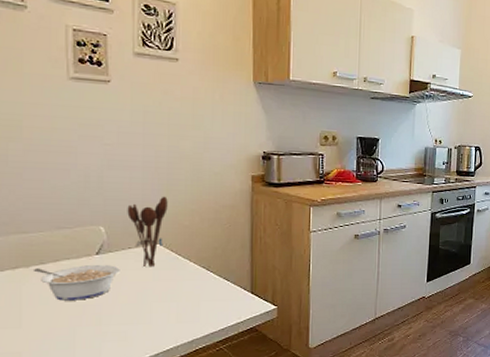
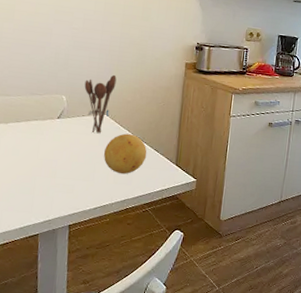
legume: present [32,265,120,301] -> none [10,125,74,155]
fruit: none [161,263,215,311] -> present [104,133,147,174]

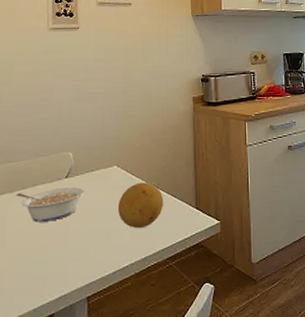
legume: none [10,125,74,155] -> present [15,187,84,222]
utensil holder: present [84,74,117,134] -> none [91,121,123,188]

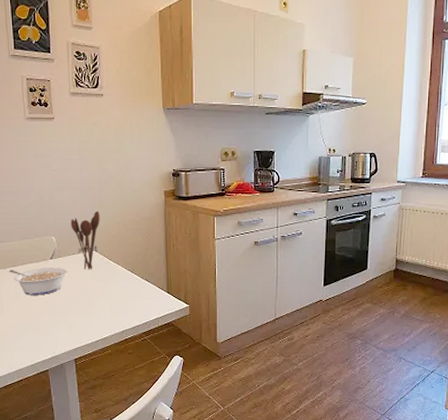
utensil holder: none [91,121,123,188] -> present [71,210,100,270]
fruit: present [118,182,164,229] -> none [98,267,139,307]

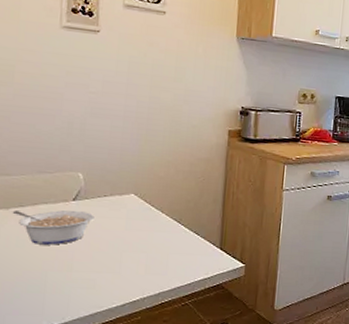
utensil holder: present [71,210,100,270] -> none [105,146,146,217]

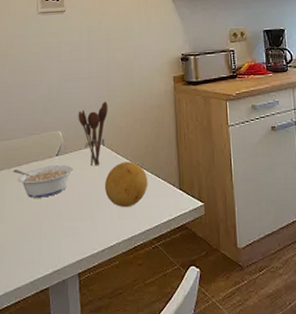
utensil holder: none [105,146,146,217] -> present [78,101,108,167]
fruit: none [132,215,185,263] -> present [105,161,148,208]

